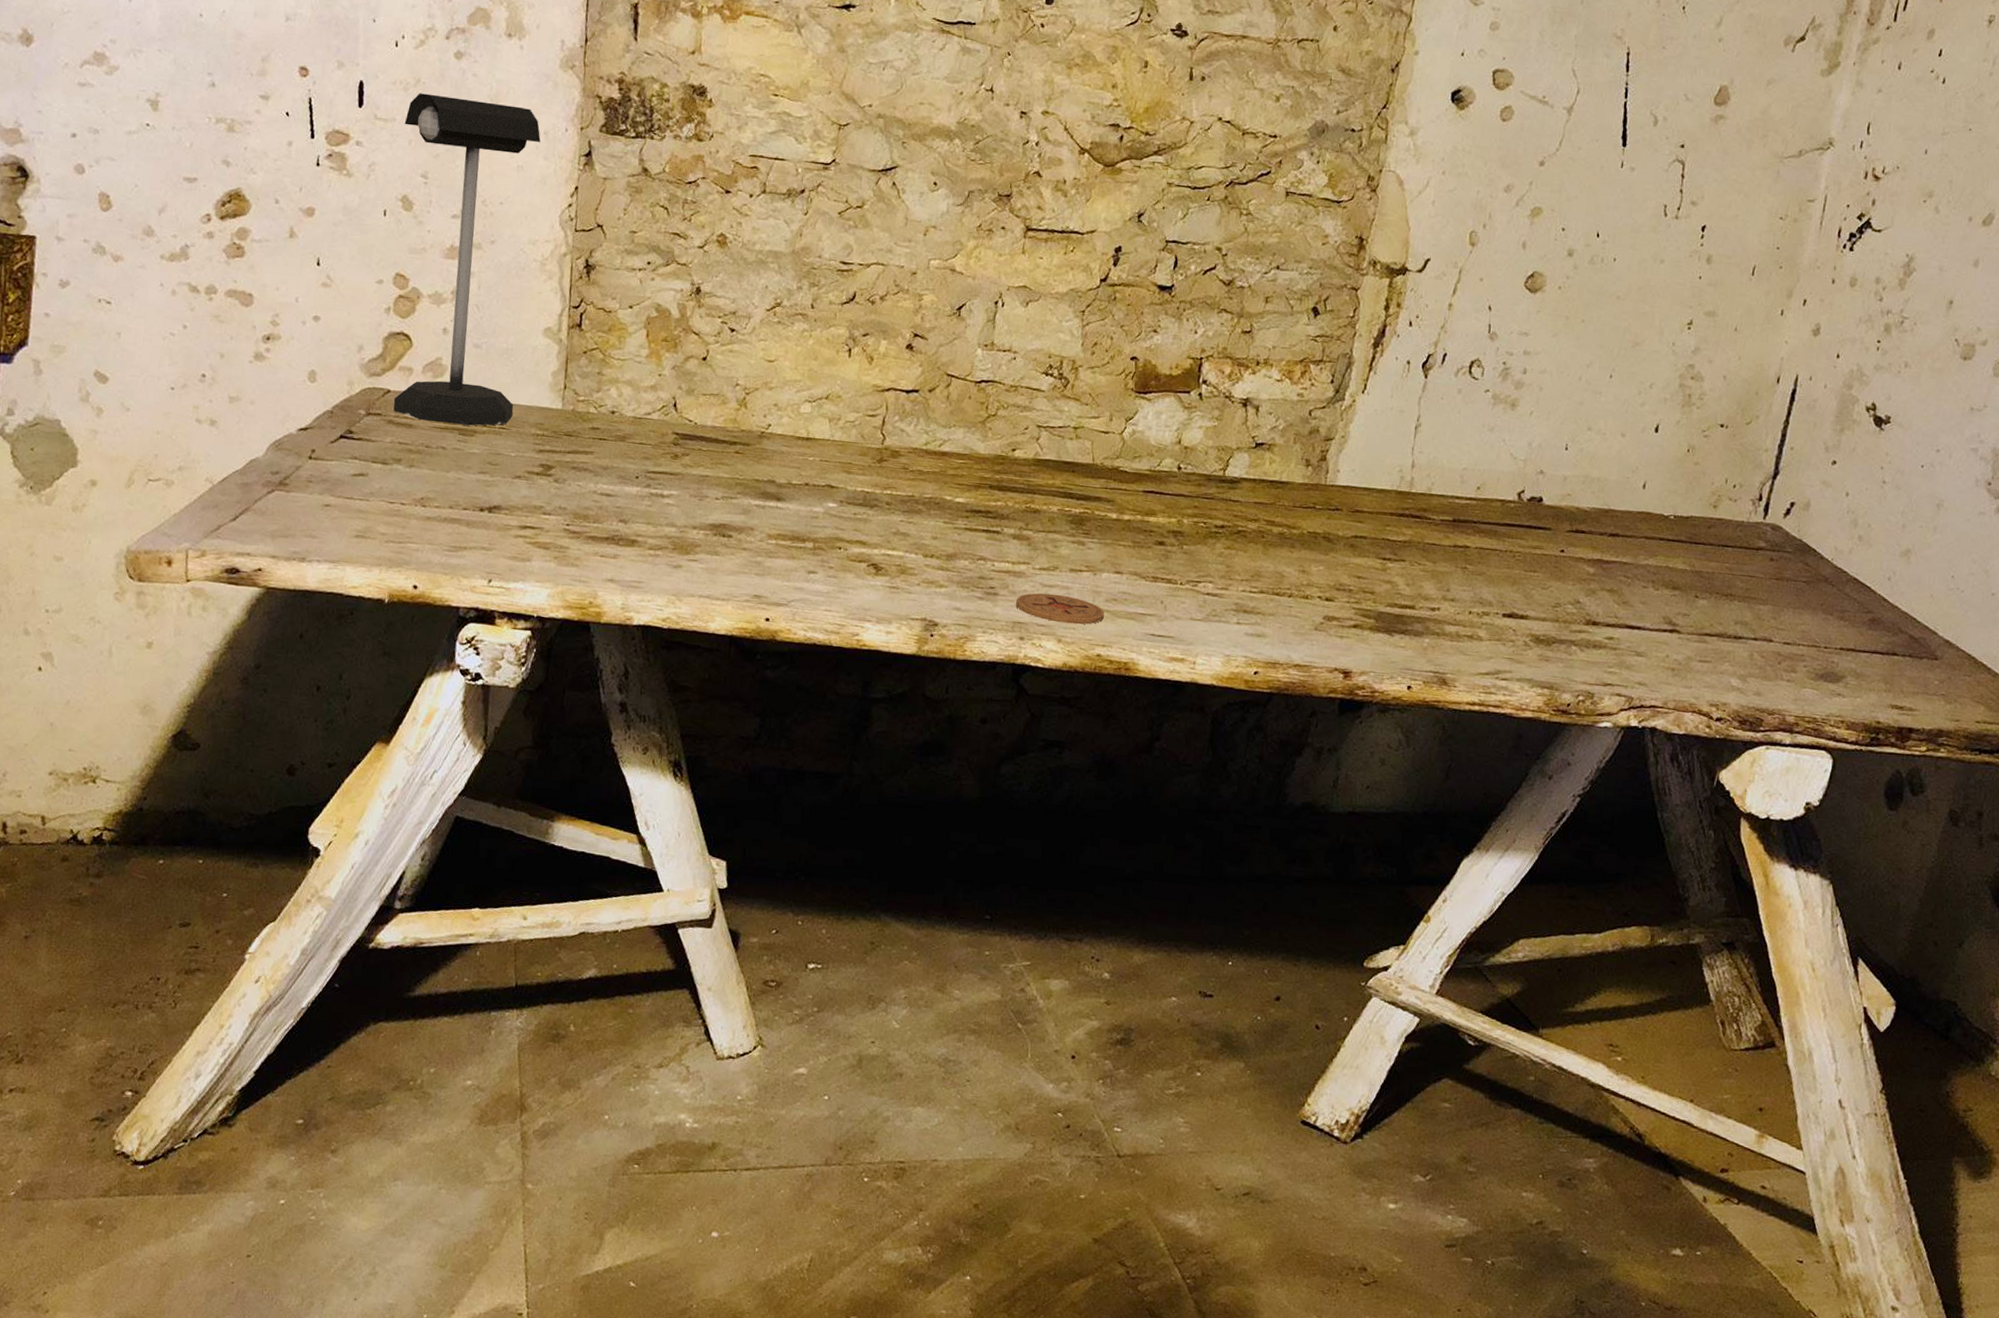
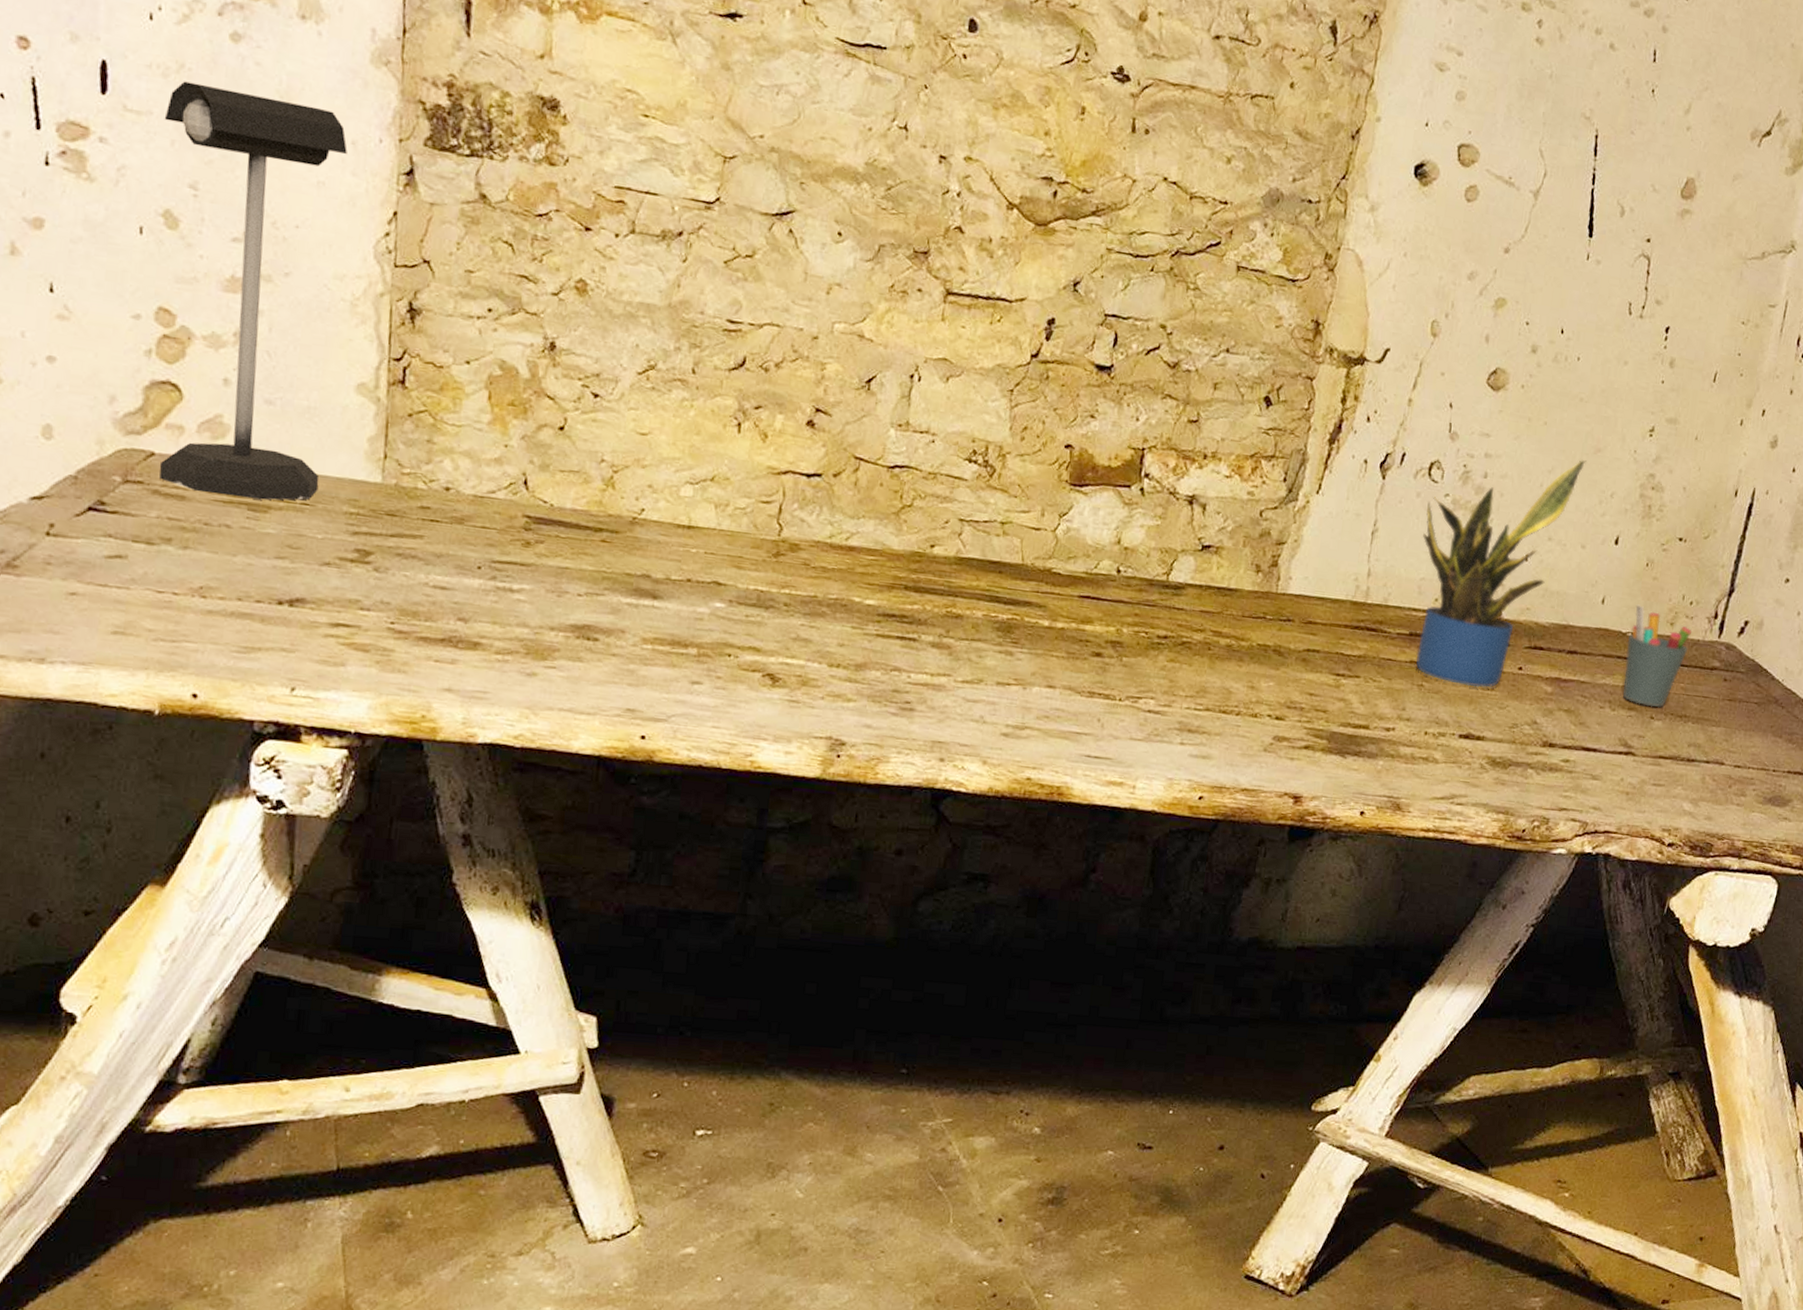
coaster: present [1016,593,1105,625] -> none [935,708,1035,745]
potted plant: none [1460,354,1625,570] -> present [1416,460,1587,688]
pen holder: none [1666,488,1736,587] -> present [1623,604,1692,708]

